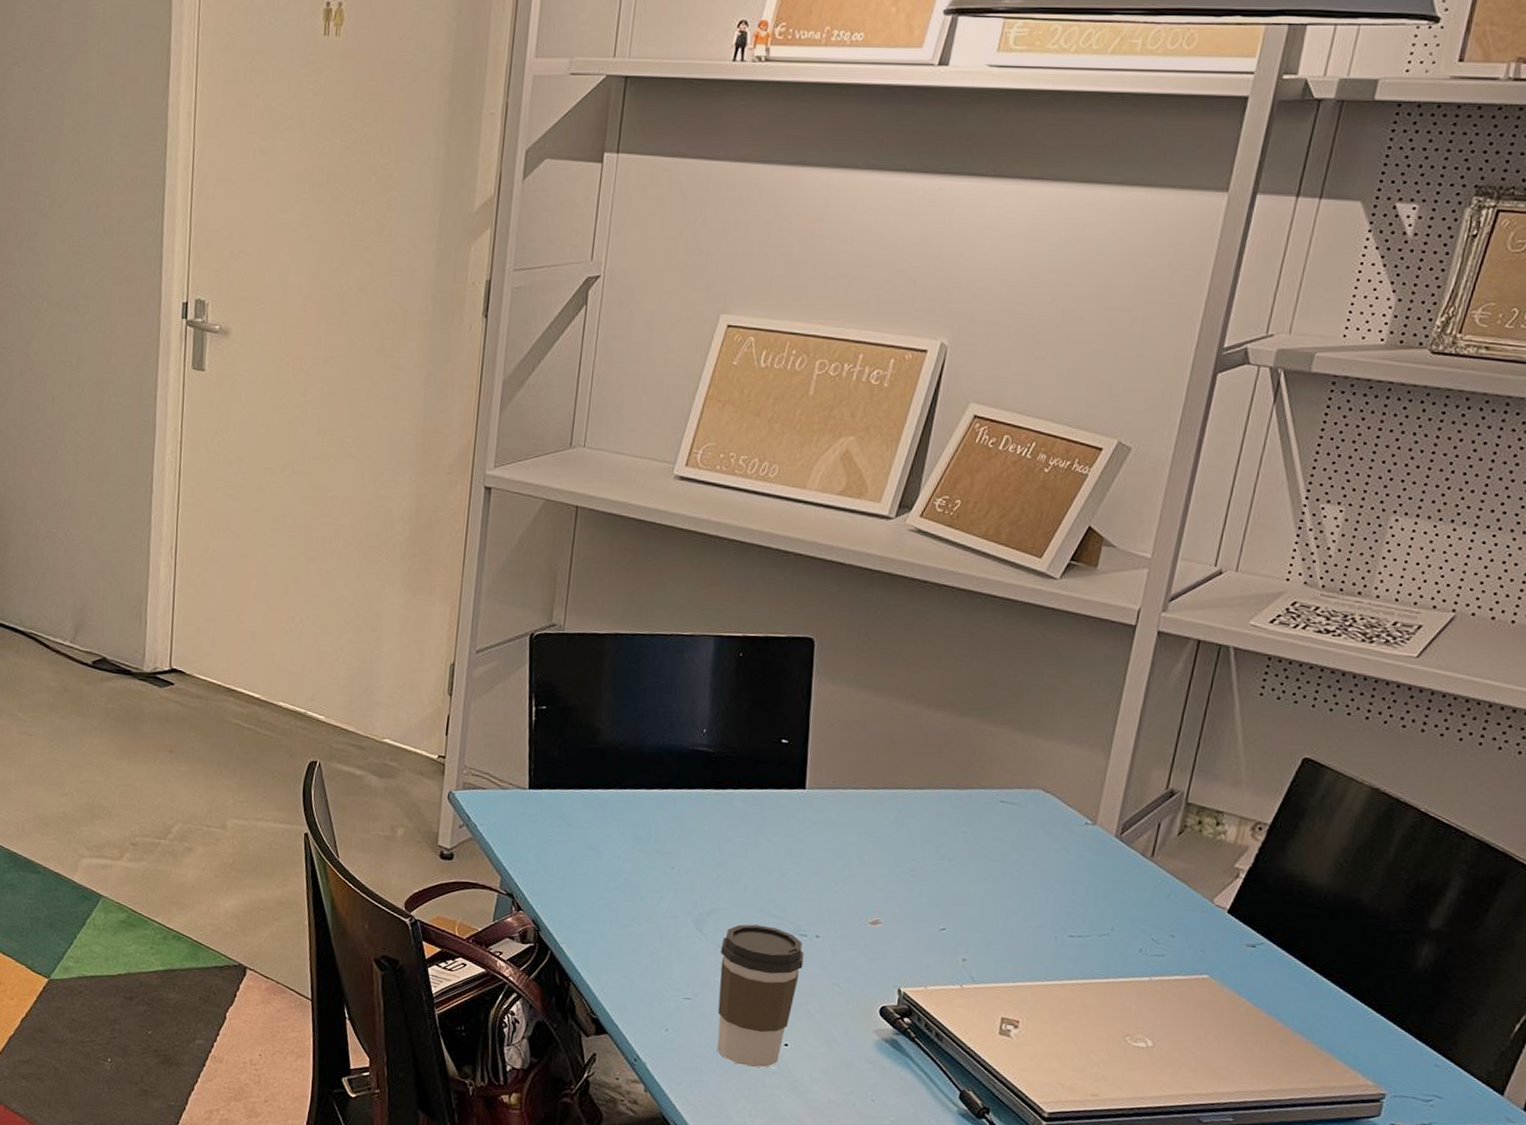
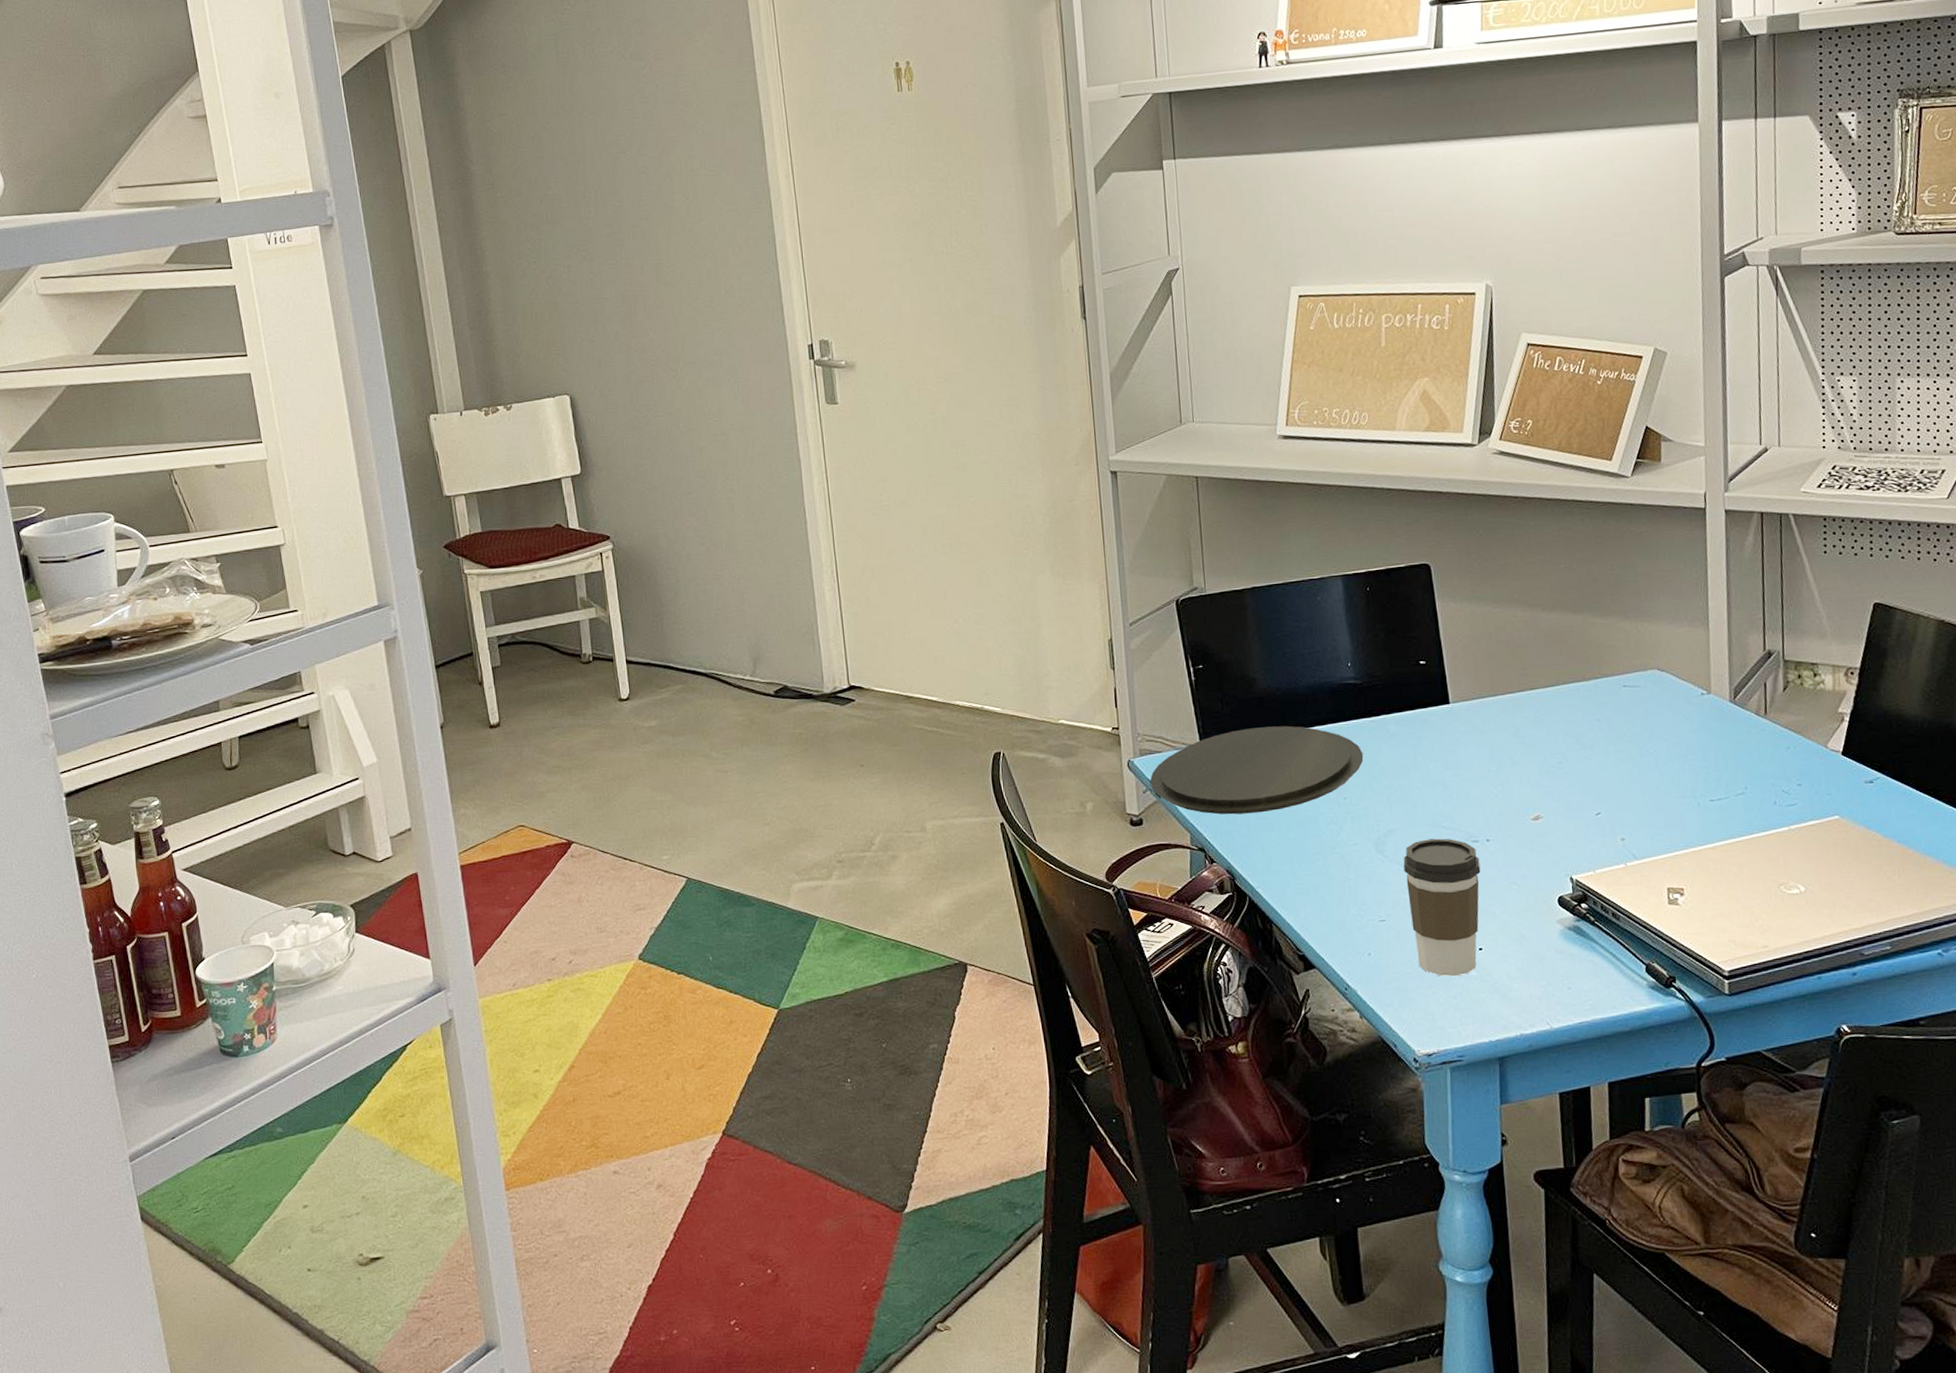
plate: none [468,779,701,869] -> present [1149,725,1364,815]

